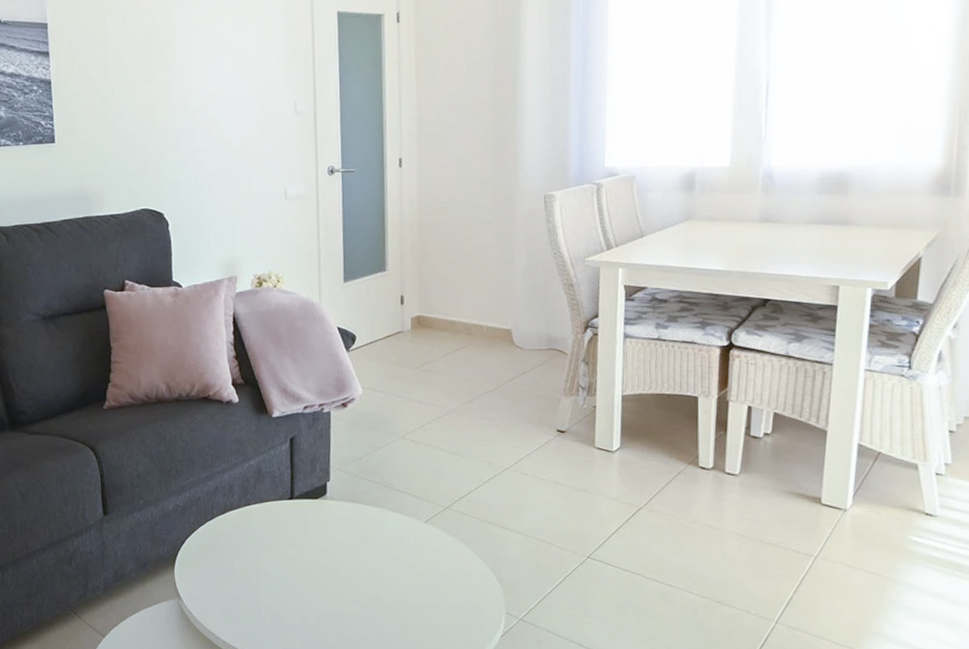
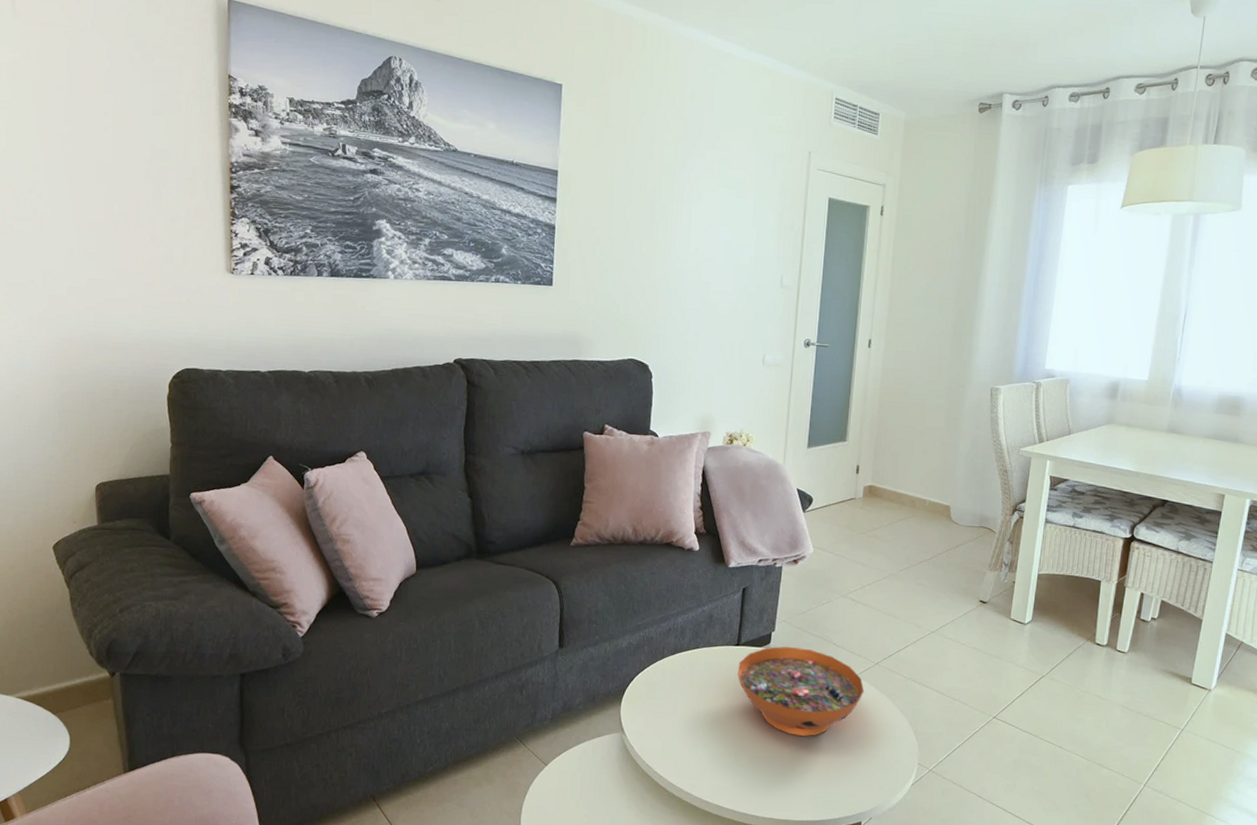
decorative bowl: none [294,496,436,590] -> present [738,646,864,736]

